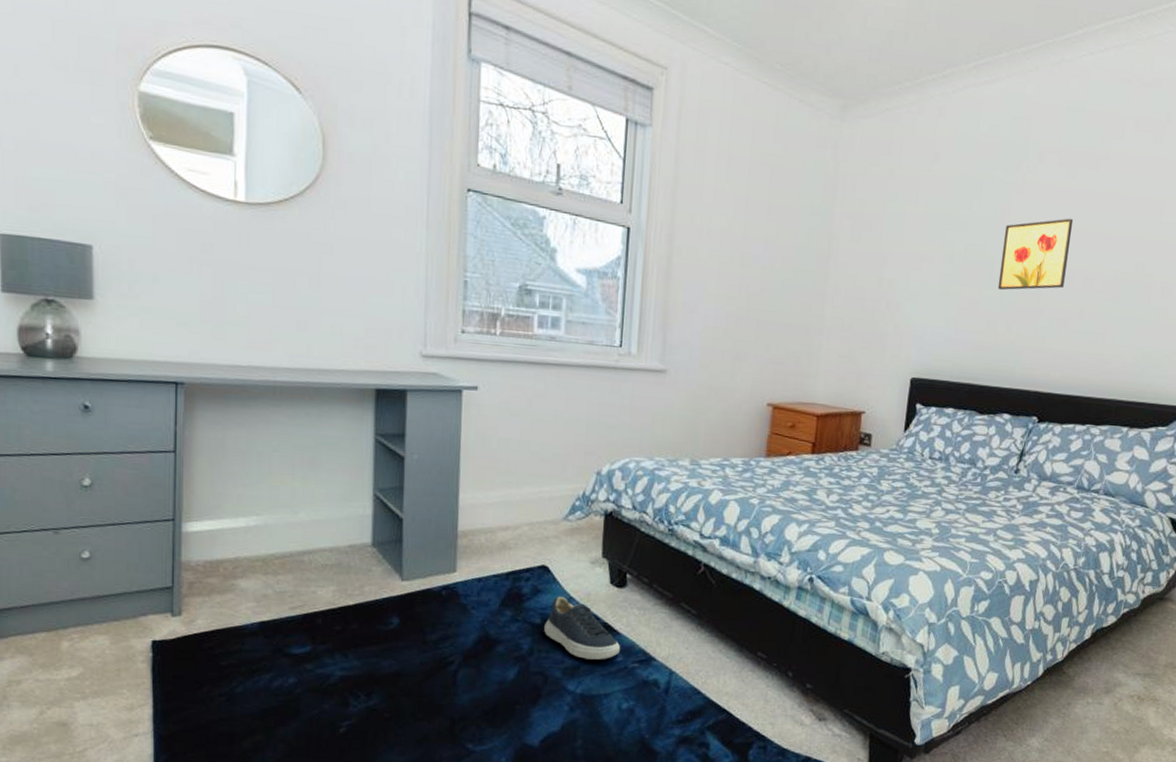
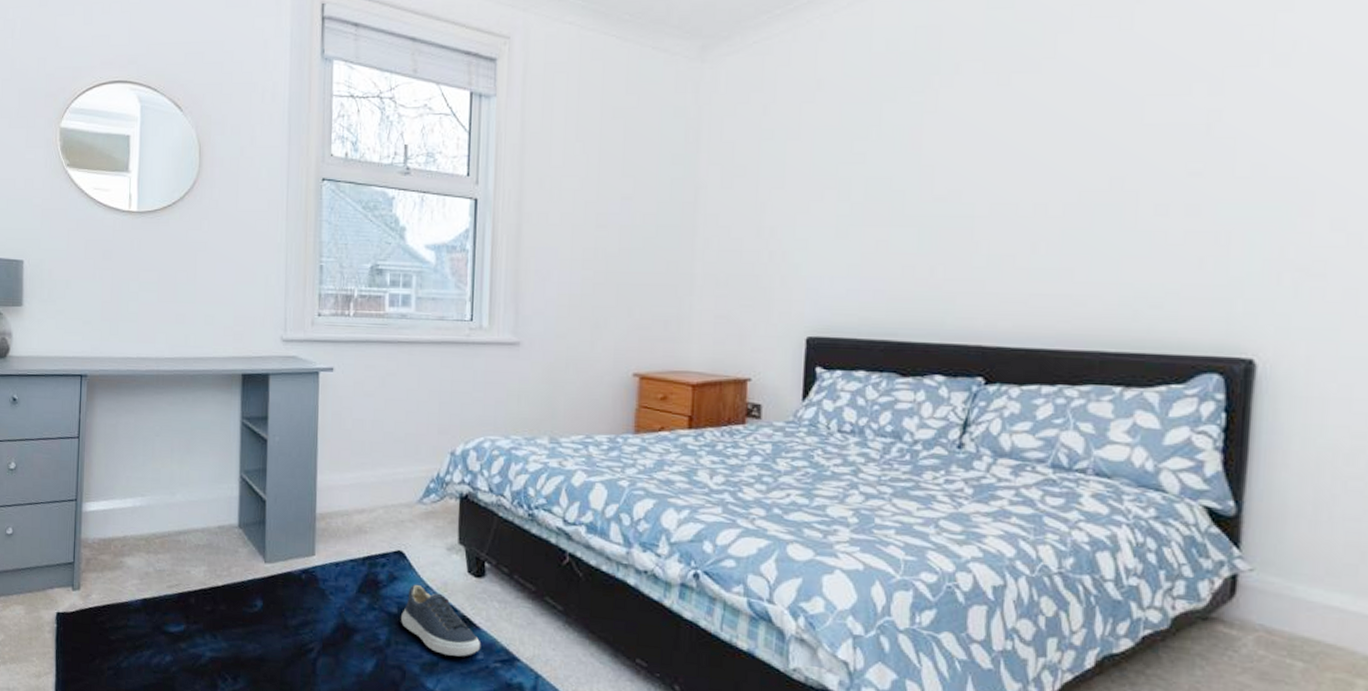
wall art: present [997,218,1074,291] -> none [912,133,1012,228]

